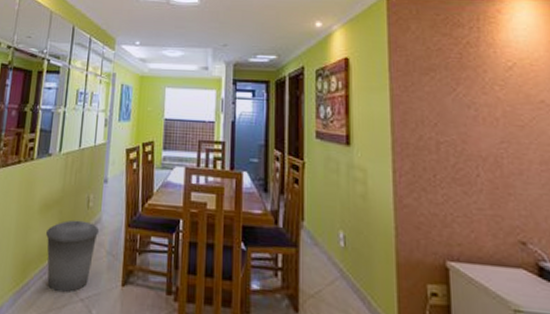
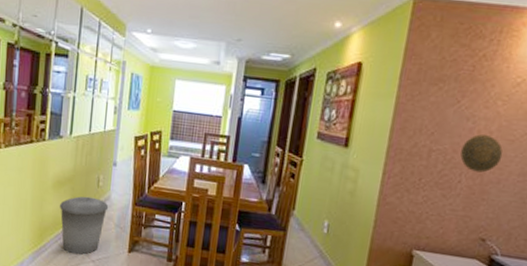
decorative plate: none [469,122,517,164] -> present [460,134,503,173]

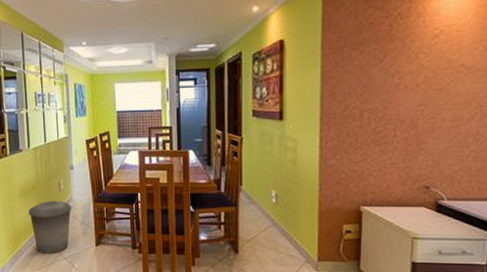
decorative plate: present [460,134,503,173] -> none [390,88,433,124]

